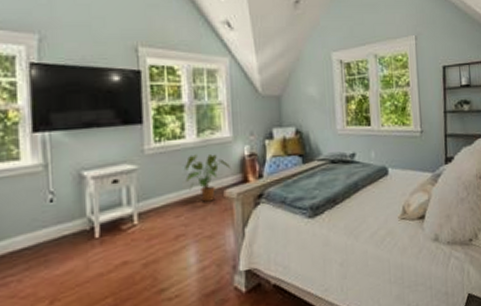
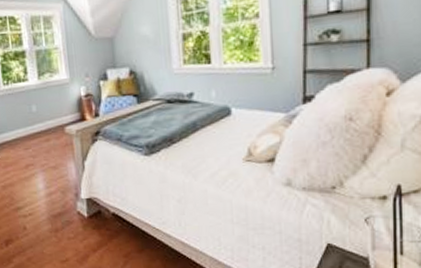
house plant: present [185,154,230,202] -> none [29,95,69,137]

